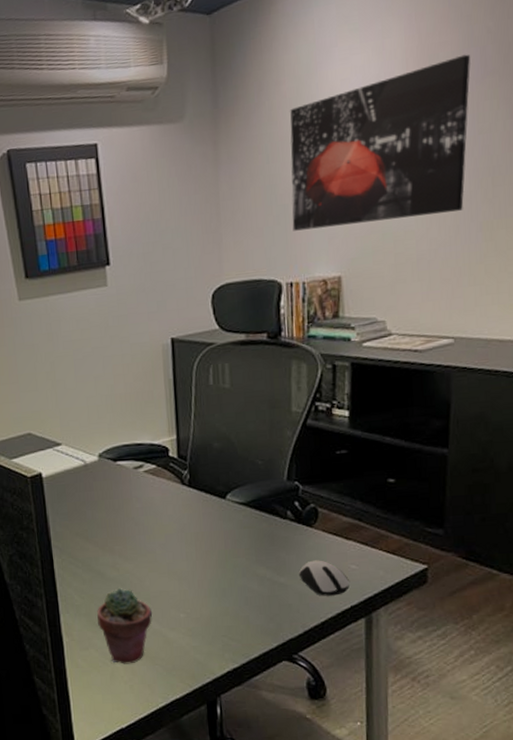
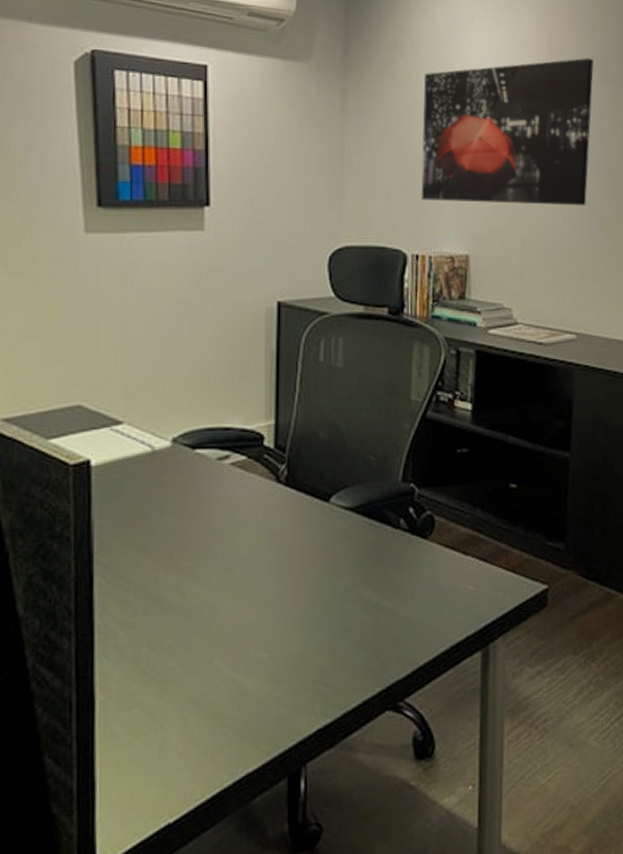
potted succulent: present [97,588,153,664] -> none [149,620,226,729]
computer mouse: present [298,560,351,596] -> none [409,579,467,625]

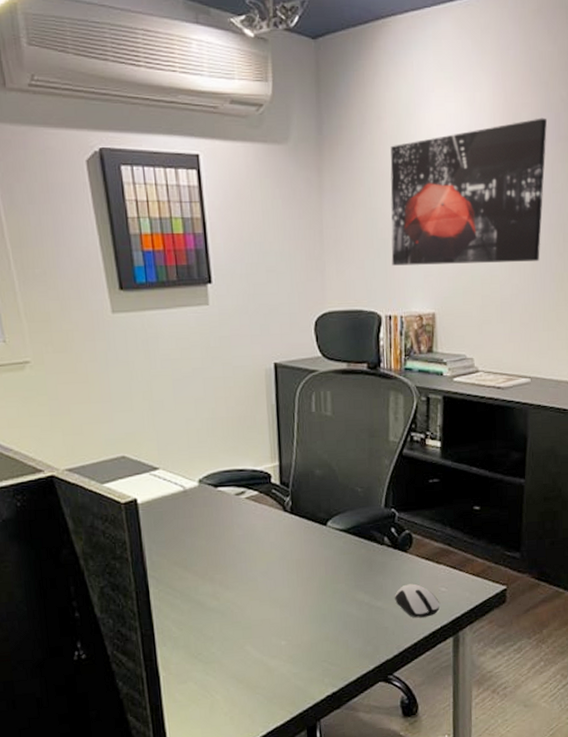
computer mouse: none [409,579,467,625] -> present [394,583,441,618]

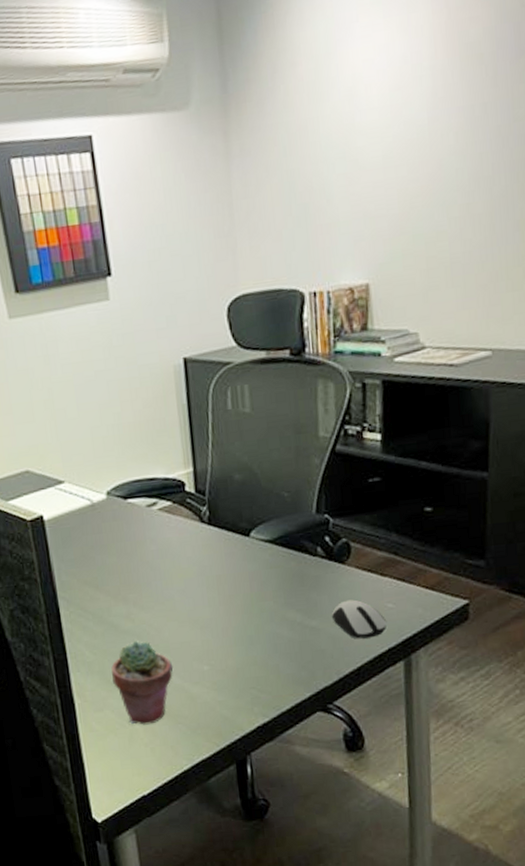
potted succulent: none [196,618,254,696] -> present [111,641,173,725]
wall art: present [390,118,548,266] -> none [308,31,504,234]

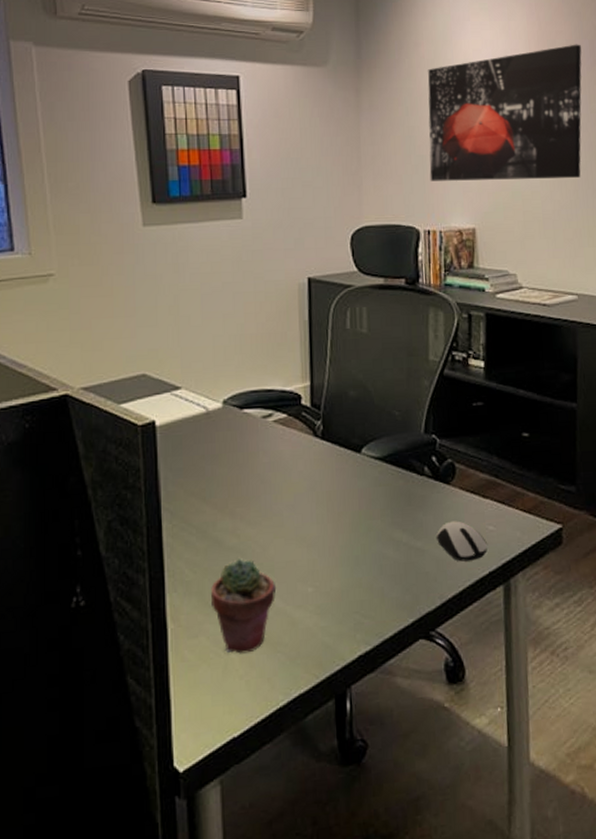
wall art: none [308,31,504,234] -> present [428,44,582,181]

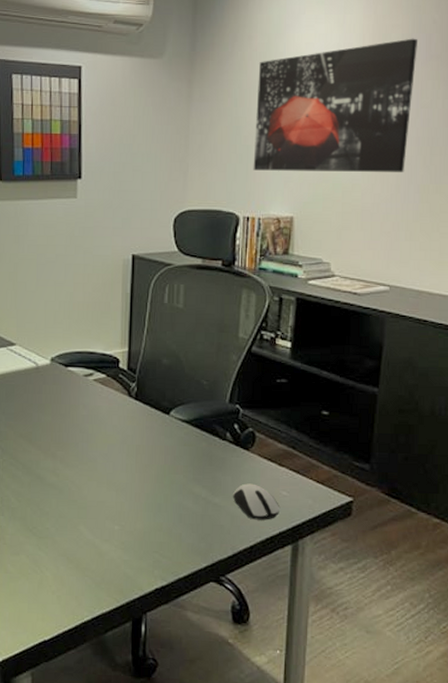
potted succulent: present [211,559,277,654] -> none [32,494,88,574]

